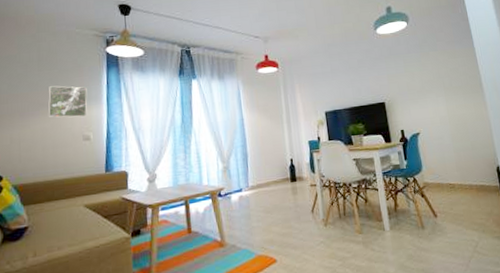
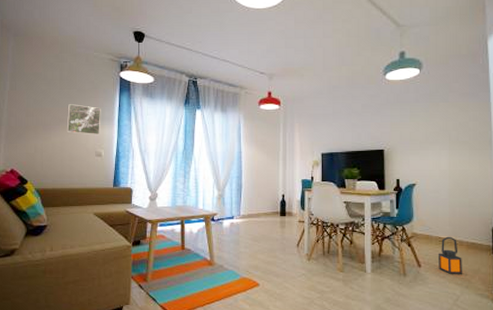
lantern: none [451,181,478,220] -> present [437,236,463,274]

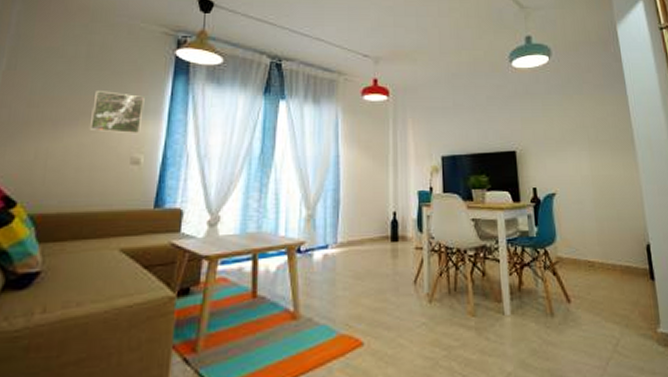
lantern: present [437,236,463,274] -> none [588,259,621,310]

